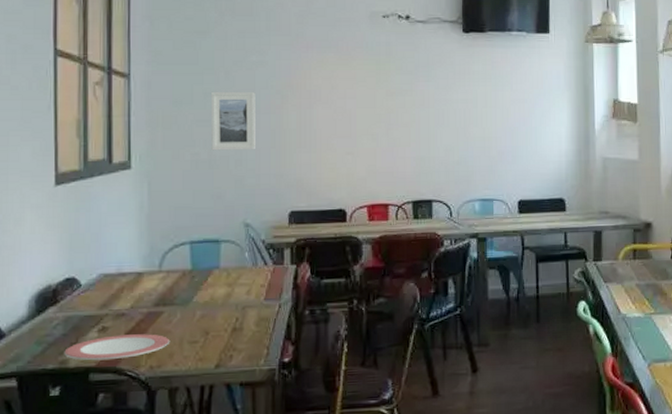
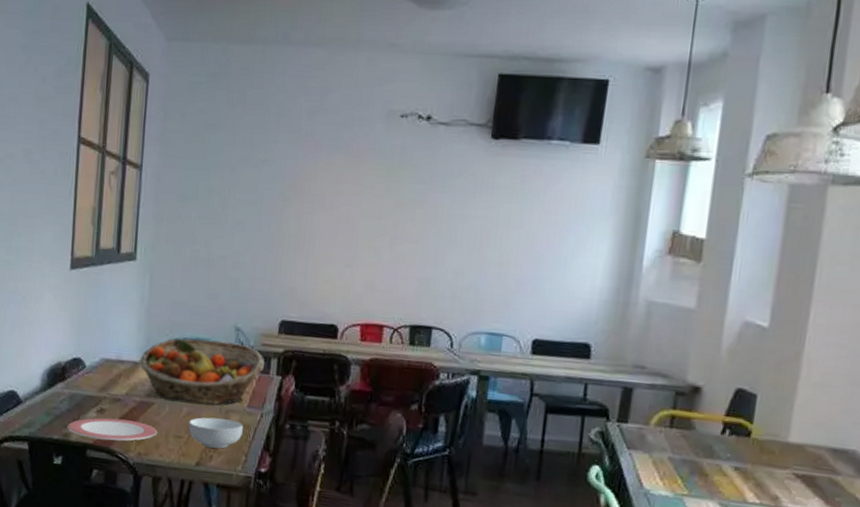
fruit basket: none [143,239,278,306] -> present [139,338,265,405]
cereal bowl: none [204,315,261,347] -> present [188,417,243,449]
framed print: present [211,91,255,151] -> none [211,188,258,253]

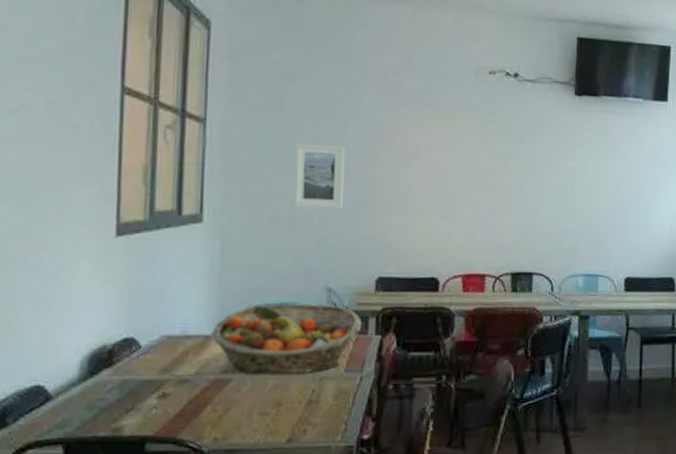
plate: present [67,418,158,441] -> none [118,403,238,430]
cereal bowl: present [188,417,243,449] -> none [276,388,340,421]
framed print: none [211,188,258,253] -> present [293,142,345,209]

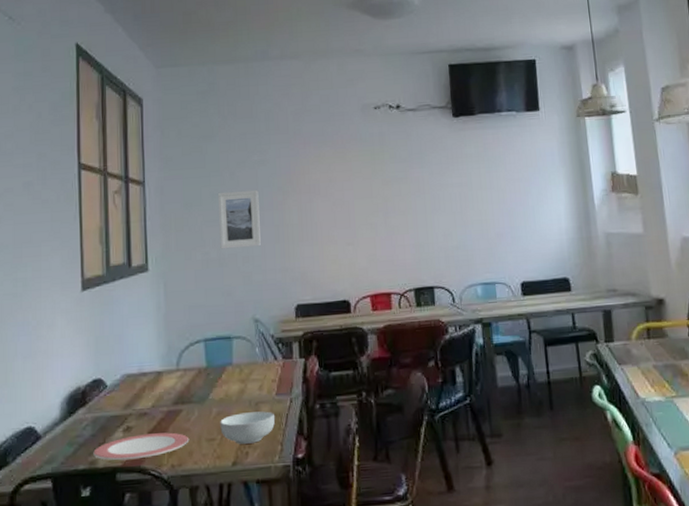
plate: none [118,403,238,430] -> present [93,432,190,461]
fruit basket: present [211,304,362,374] -> none [162,334,287,403]
cereal bowl: none [276,388,340,421] -> present [220,411,275,444]

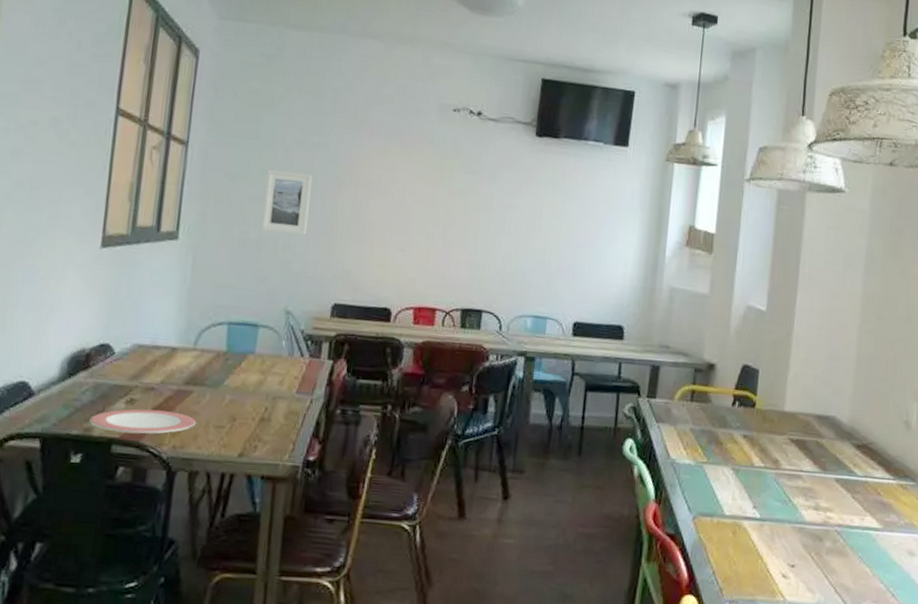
cereal bowl: present [220,411,275,444] -> none [231,405,291,438]

